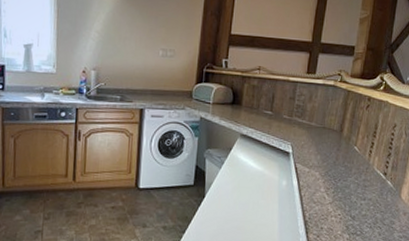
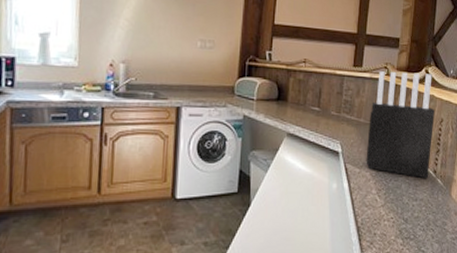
knife block: none [316,78,388,181] -> present [366,71,435,179]

